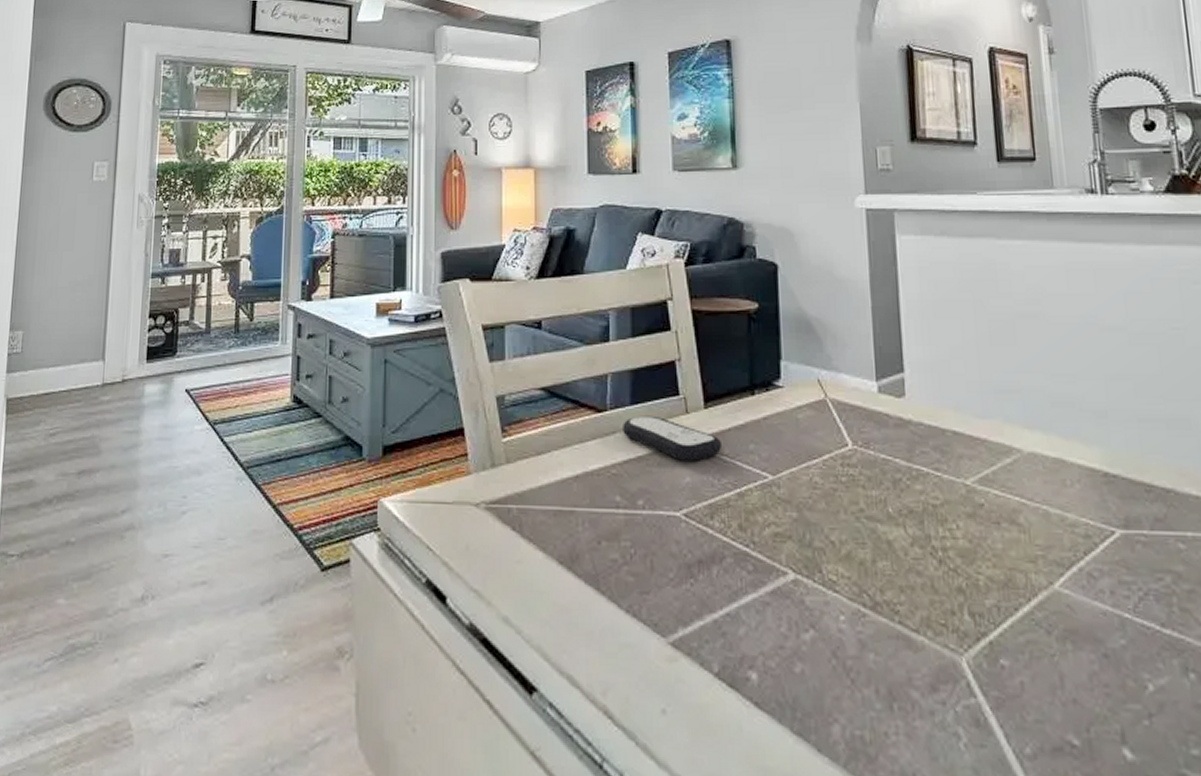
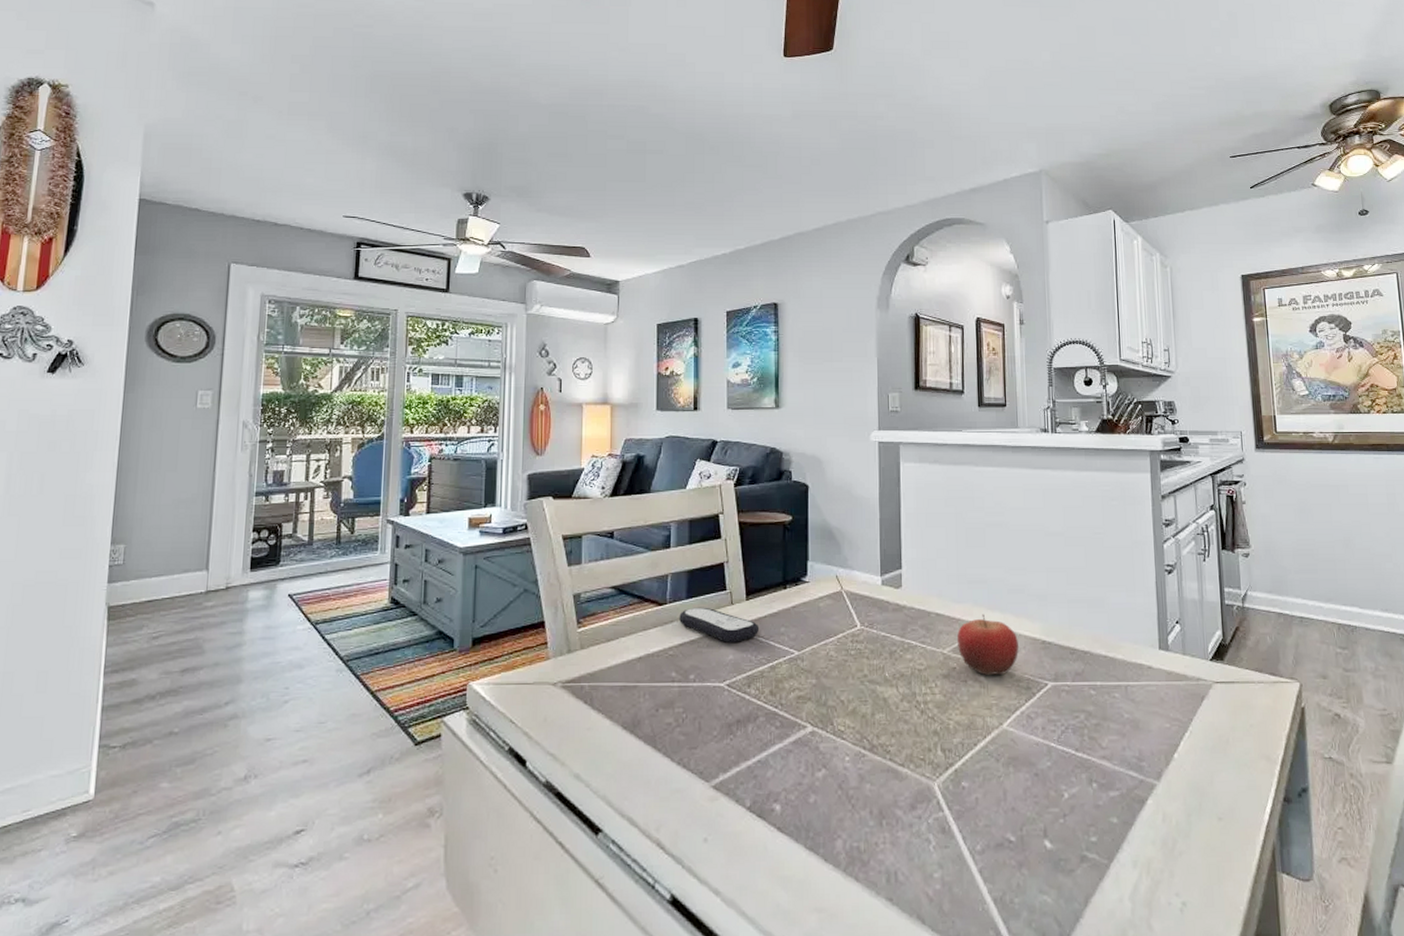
fruit: none [984,434,1071,516] -> present [957,614,1019,675]

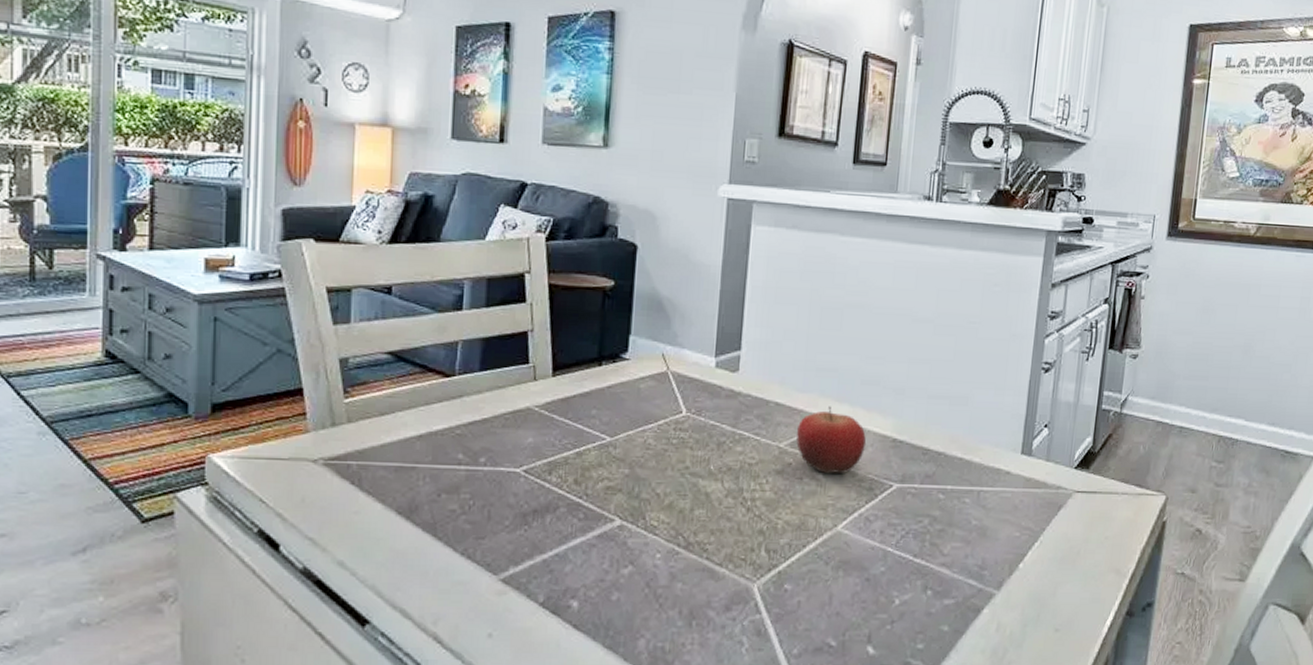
remote control: present [679,607,760,643] -> none [470,381,567,424]

